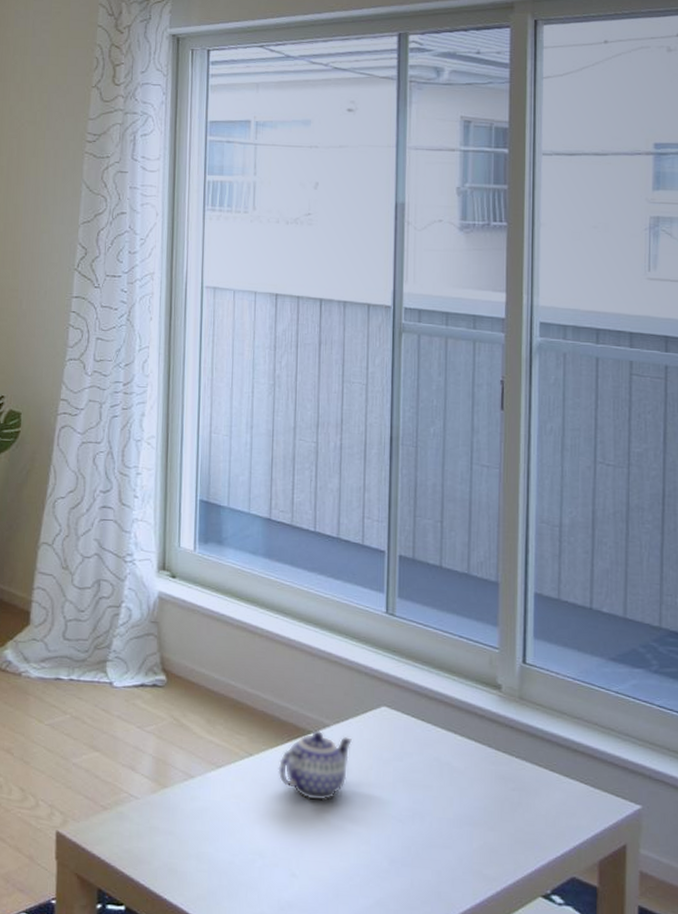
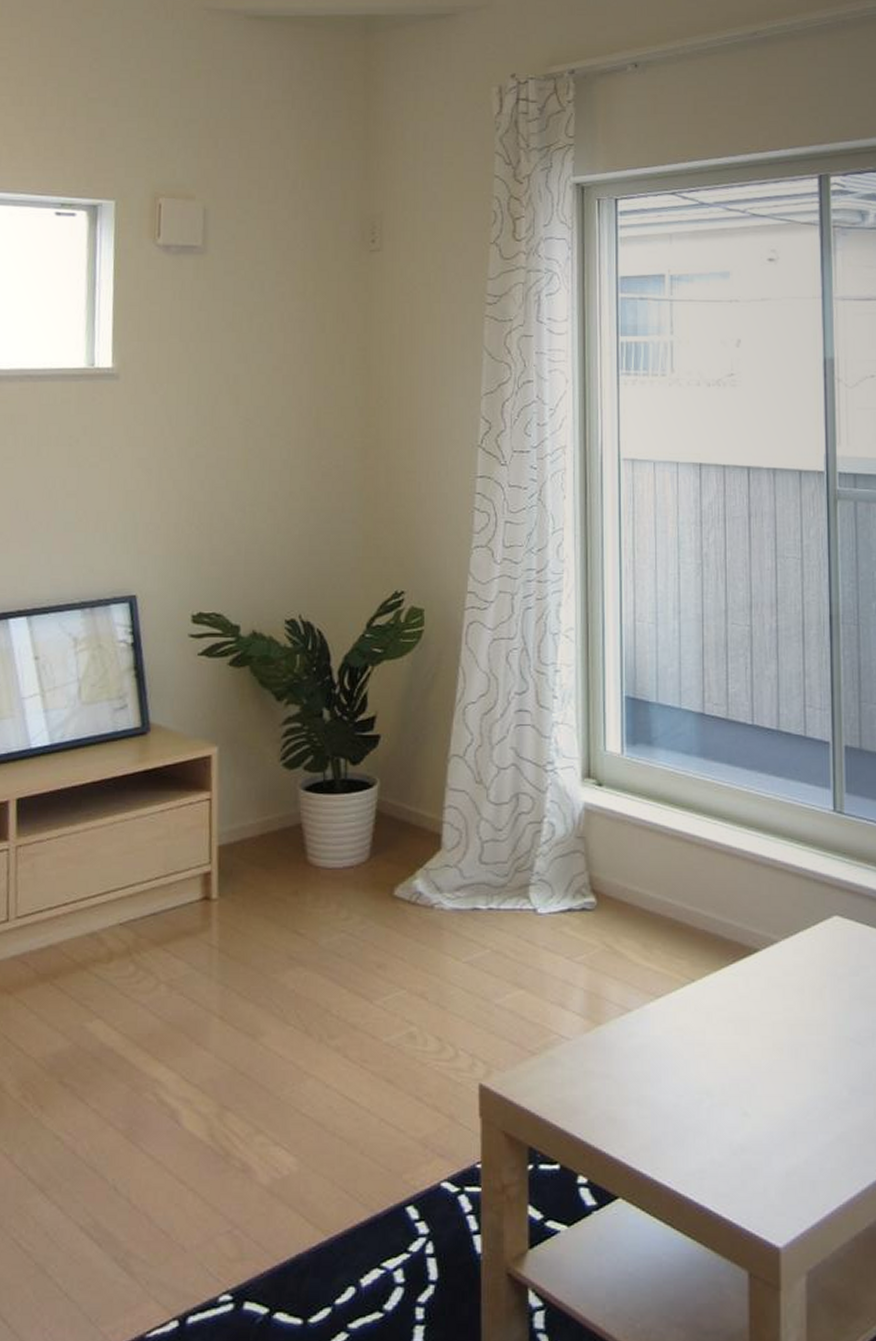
teapot: present [278,730,352,801] -> none [723,947,803,1027]

